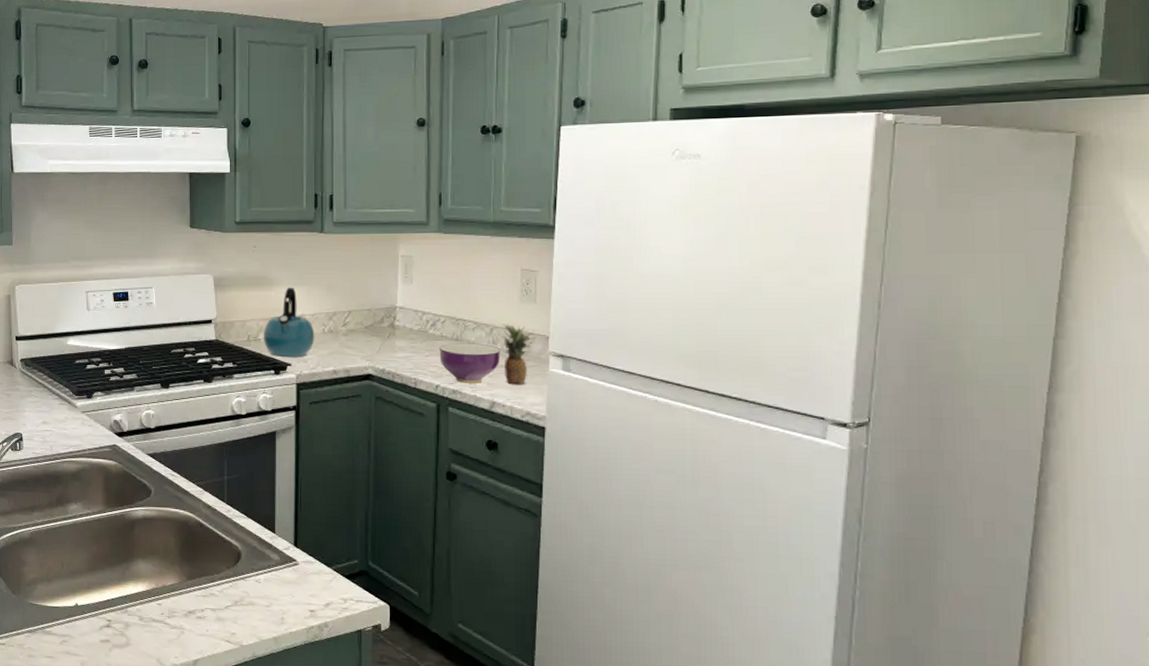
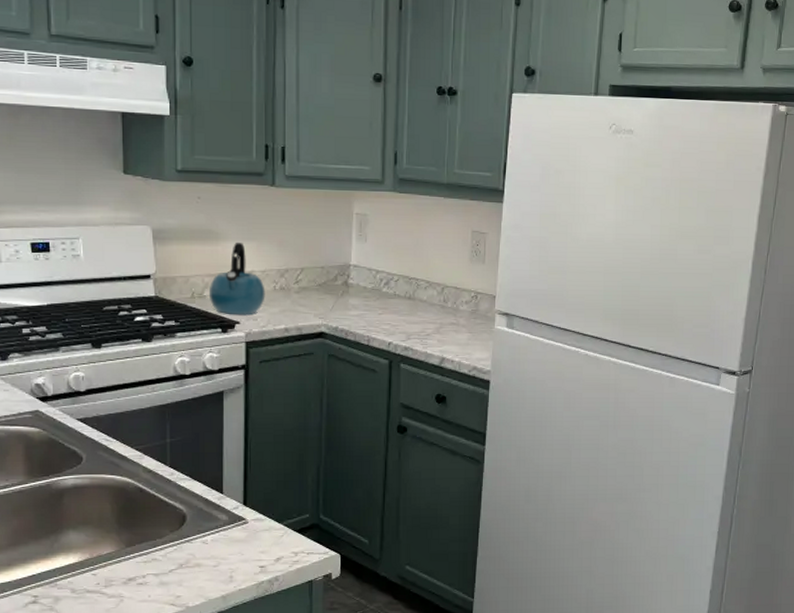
bowl: present [439,343,501,383] -> none [392,301,451,340]
fruit: present [502,325,536,385] -> none [452,284,483,342]

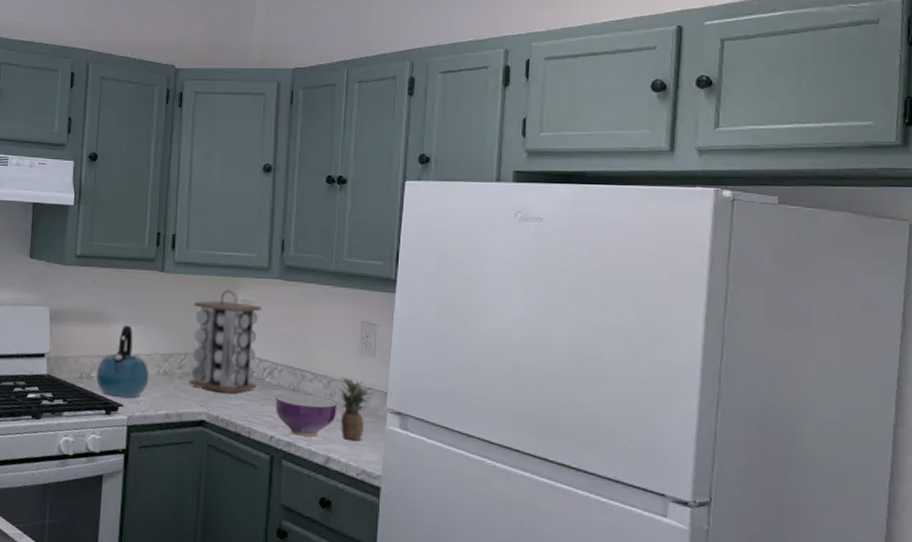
spice rack: none [306,203,377,304] -> present [188,289,262,393]
bowl: none [392,301,451,340] -> present [275,393,338,437]
fruit: none [452,284,483,342] -> present [339,377,374,441]

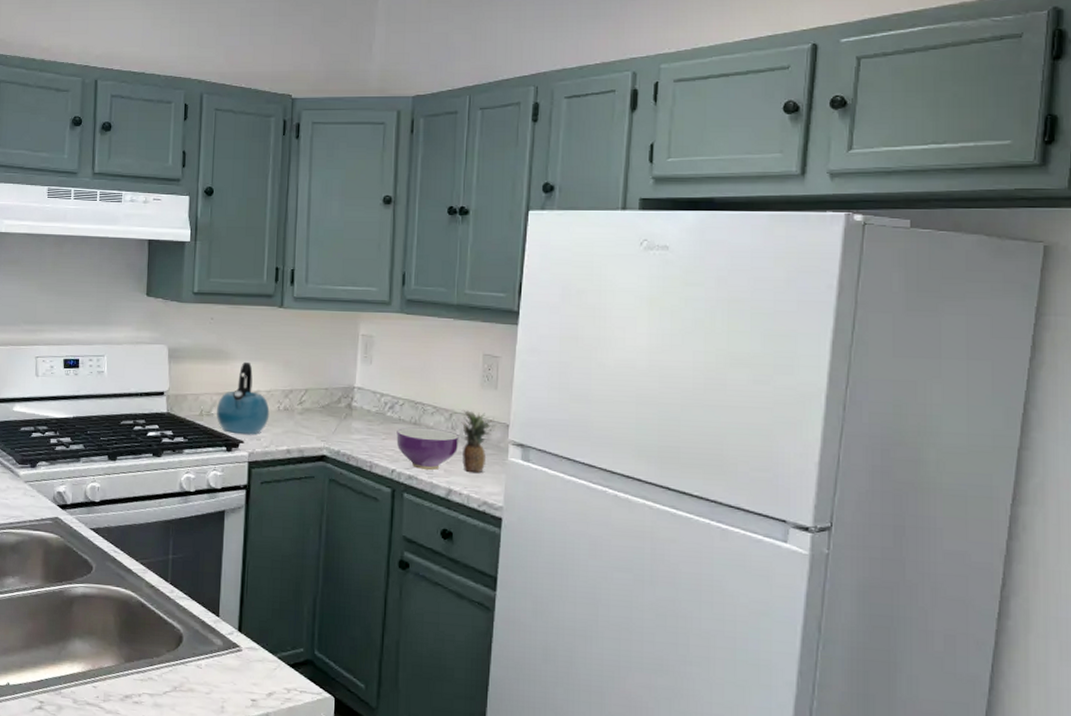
spice rack: present [188,289,262,393] -> none [309,324,383,428]

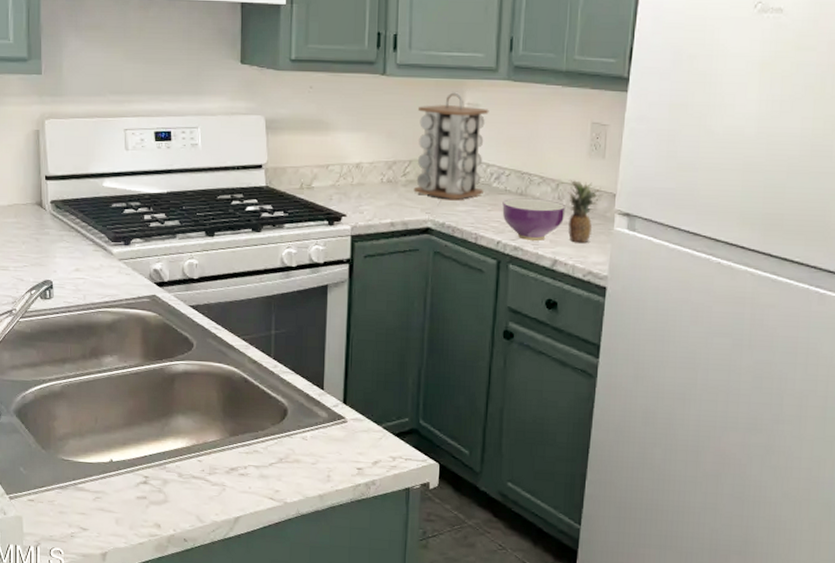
kettle: present [216,361,270,434] -> none [317,132,373,207]
spice rack: none [309,324,383,428] -> present [413,92,489,200]

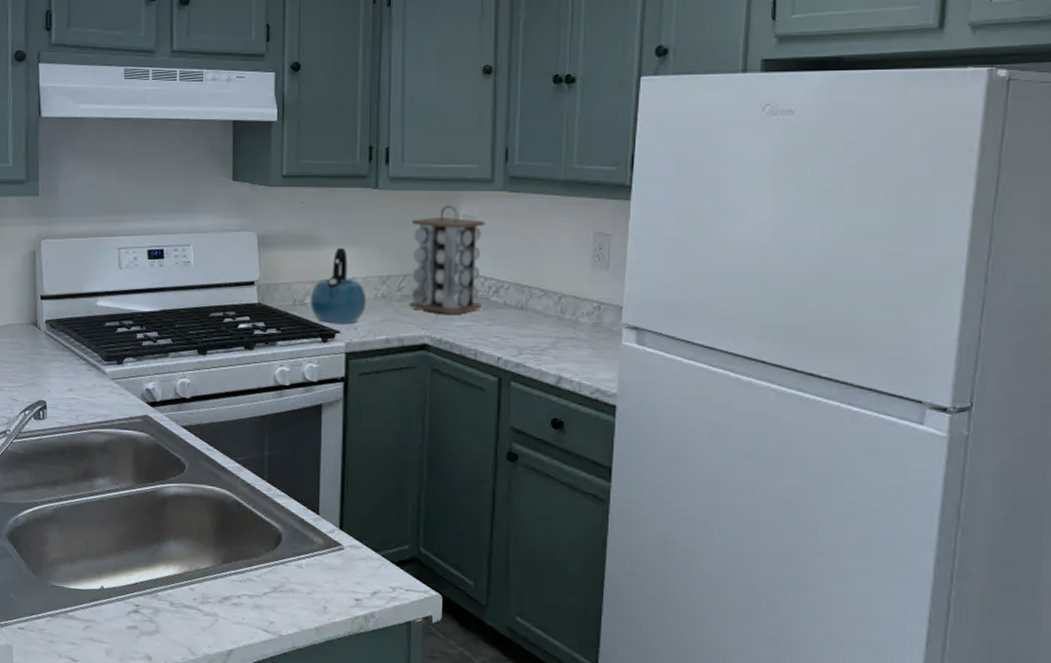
kettle: none [317,132,373,207] -> present [310,247,367,323]
bowl: present [502,198,566,241] -> none [502,312,569,356]
fruit: present [568,180,602,243] -> none [571,293,608,359]

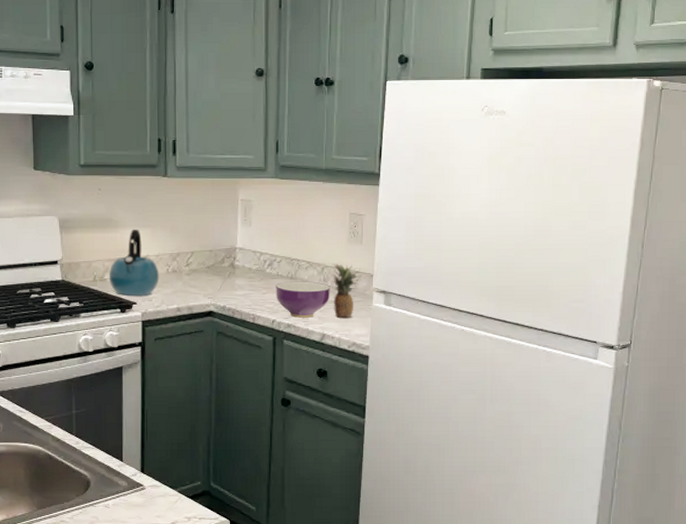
spice rack: present [409,204,485,314] -> none [196,190,260,285]
bowl: none [502,312,569,356] -> present [276,281,331,318]
fruit: none [571,293,608,359] -> present [332,264,362,319]

